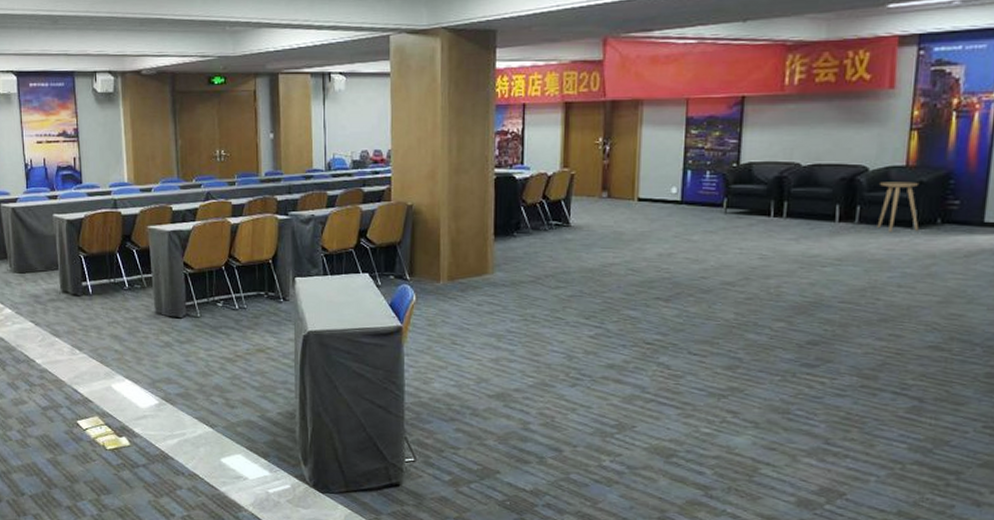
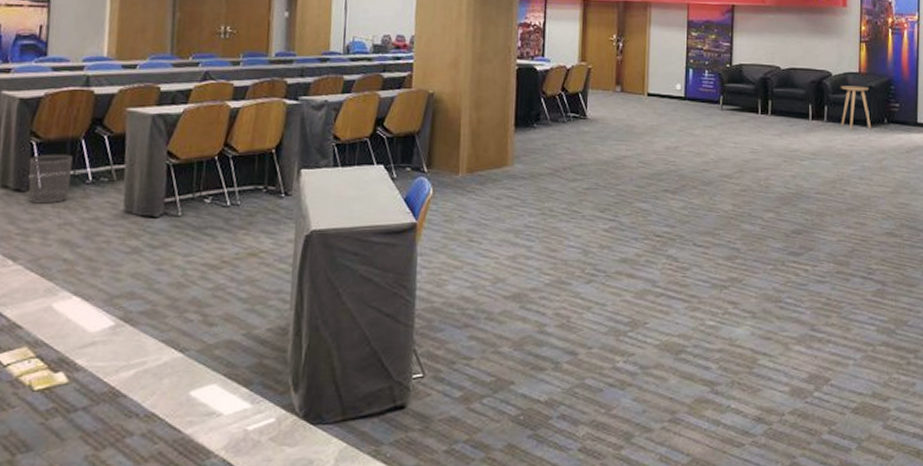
waste bin: none [80,265,112,306] -> present [28,154,73,204]

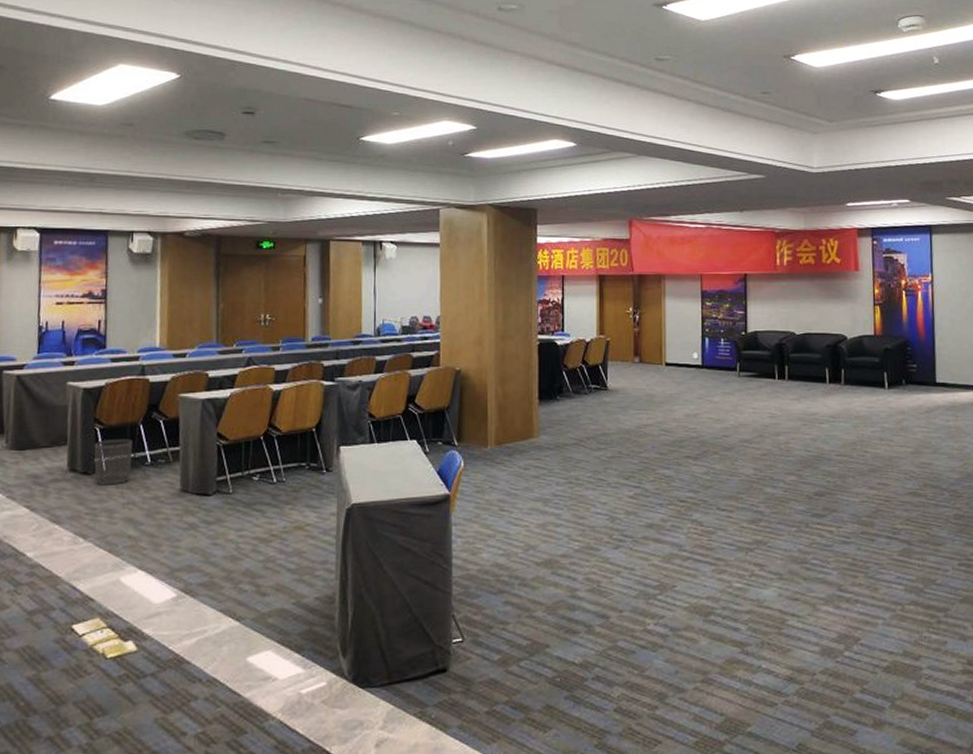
side table: present [841,85,872,130] -> none [857,348,890,392]

